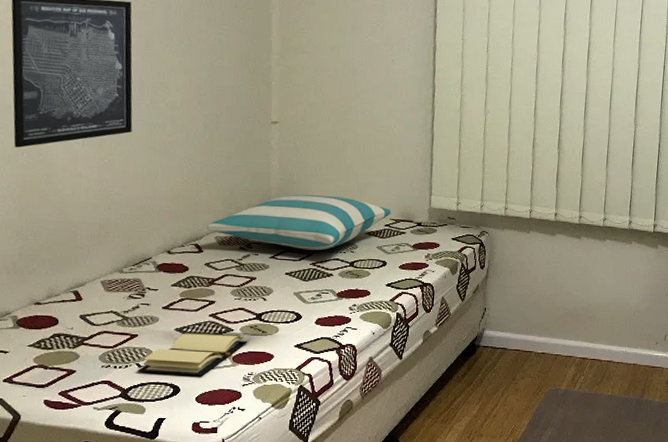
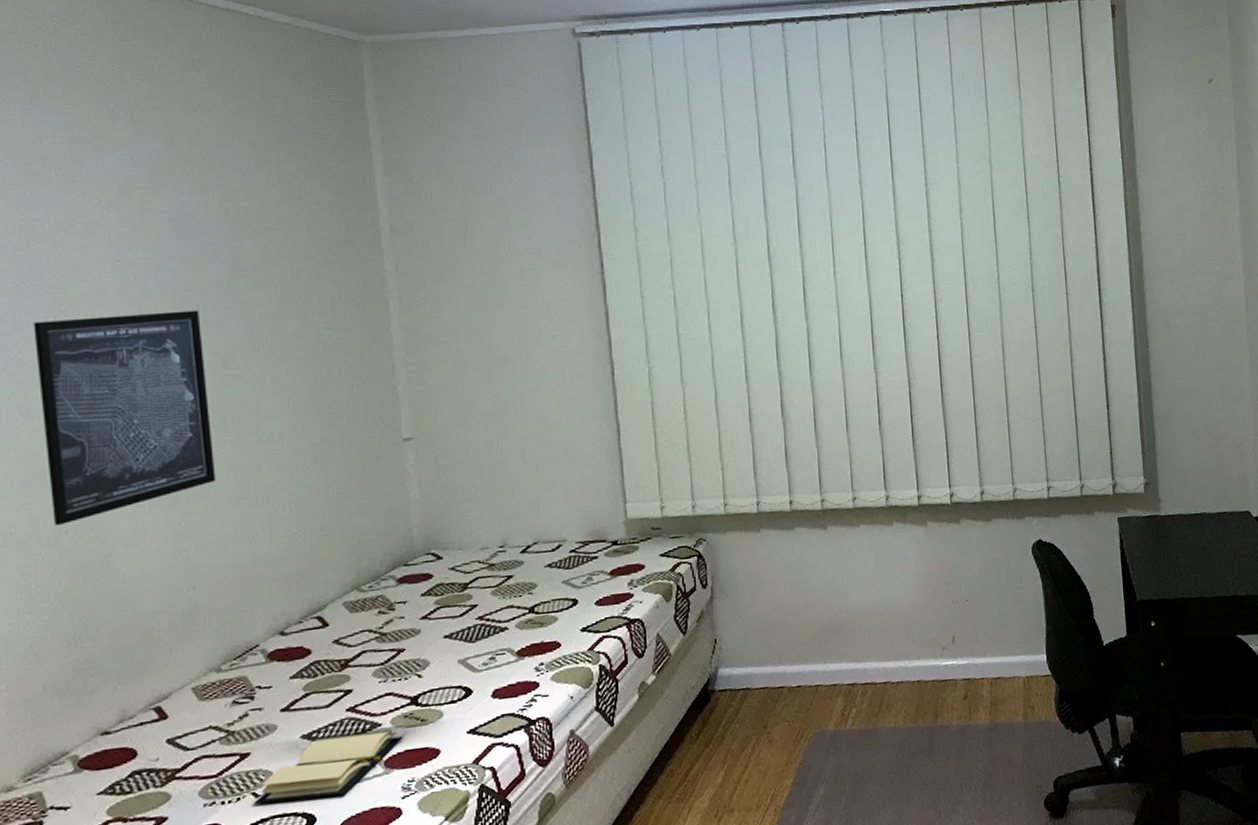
pillow: present [206,194,392,251] -> none [329,523,576,601]

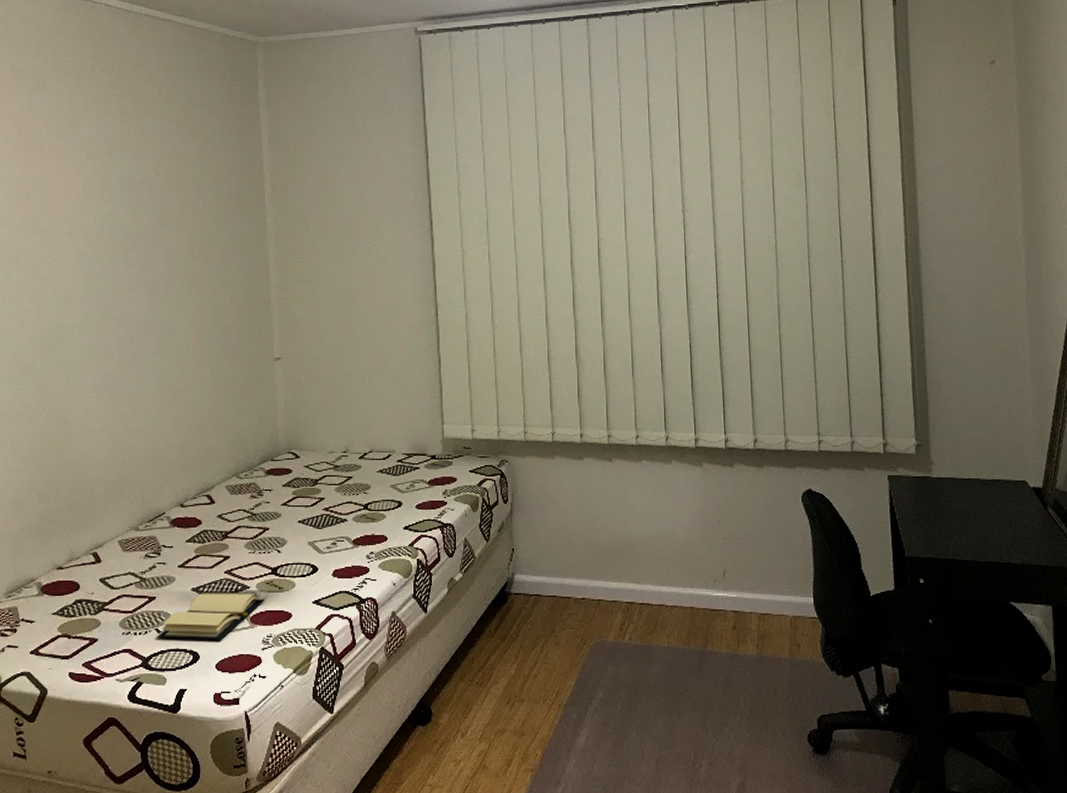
wall art: present [34,310,216,525] -> none [28,249,142,407]

